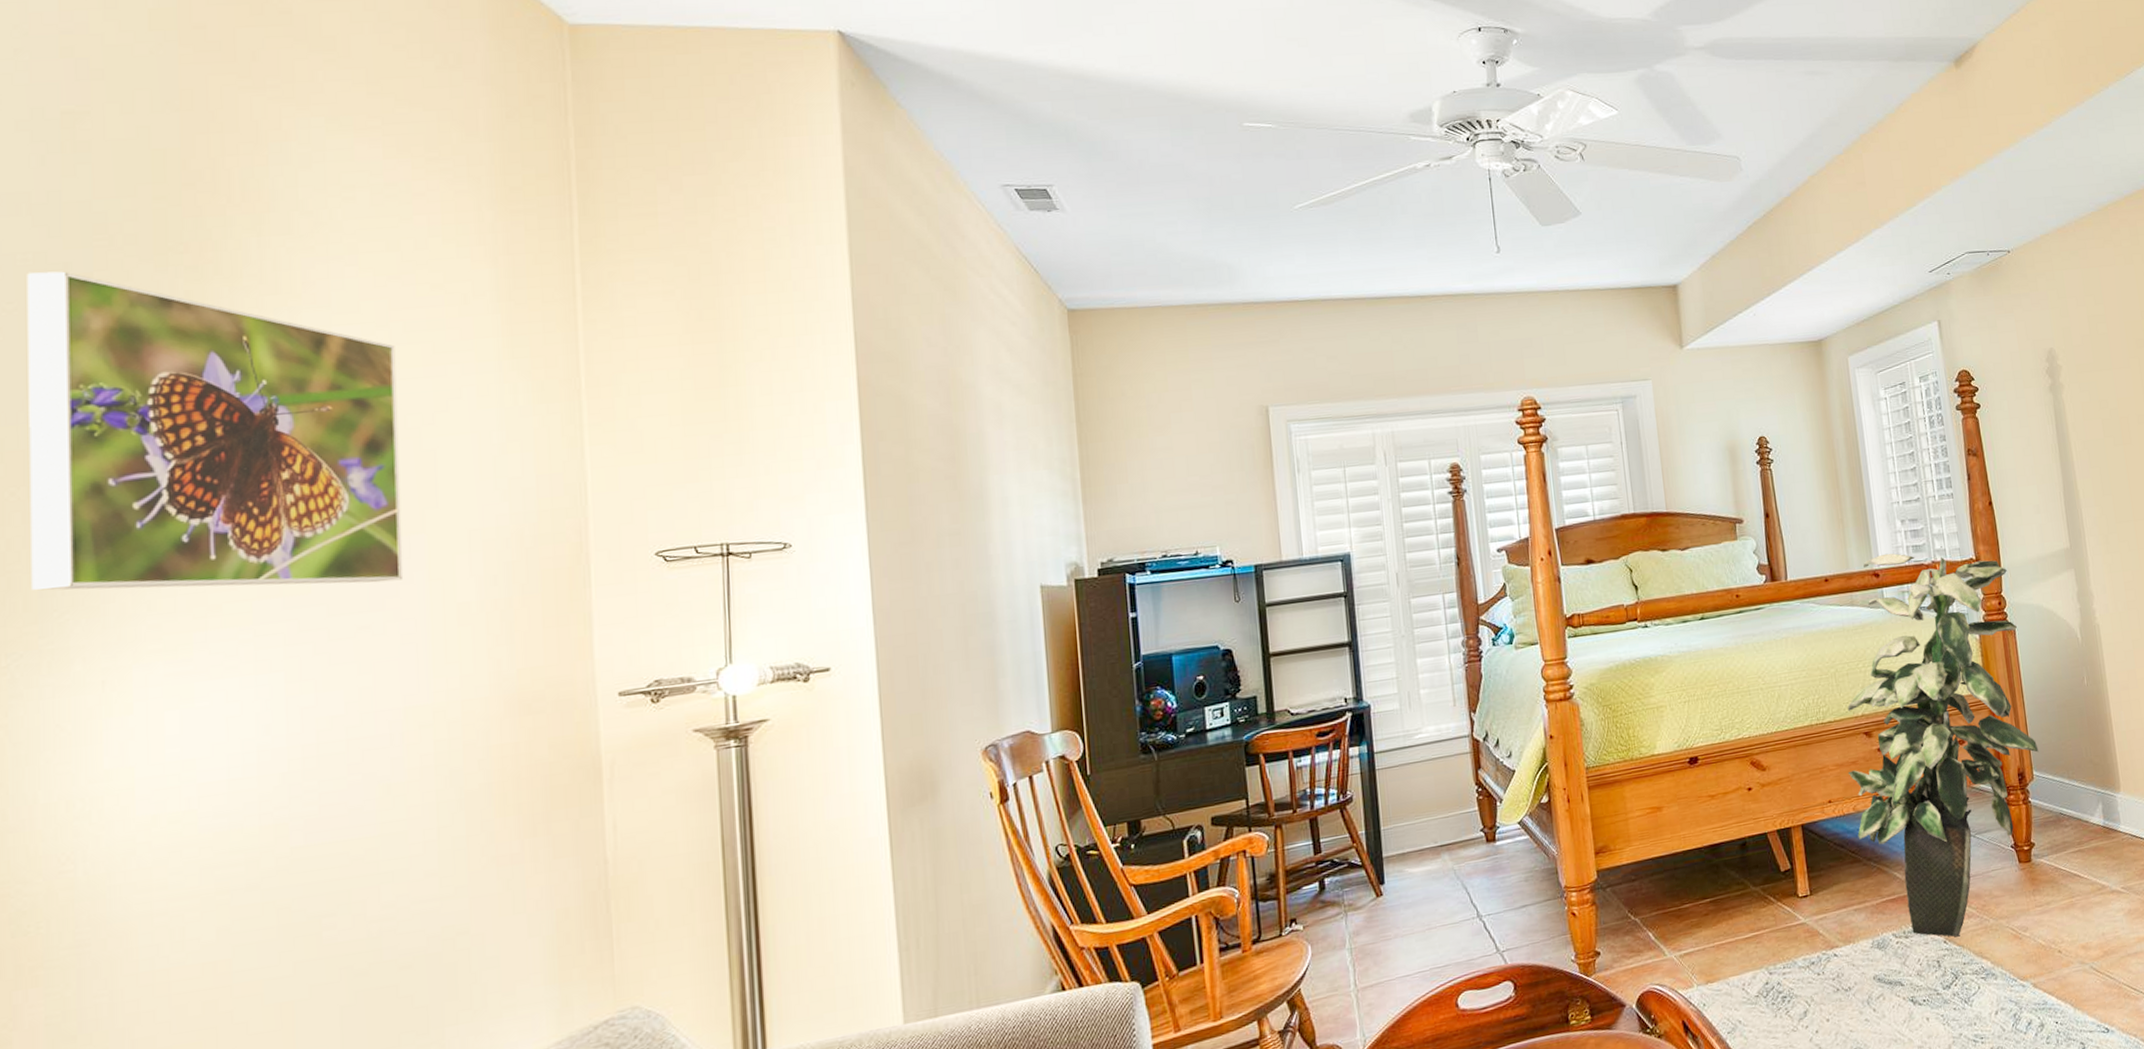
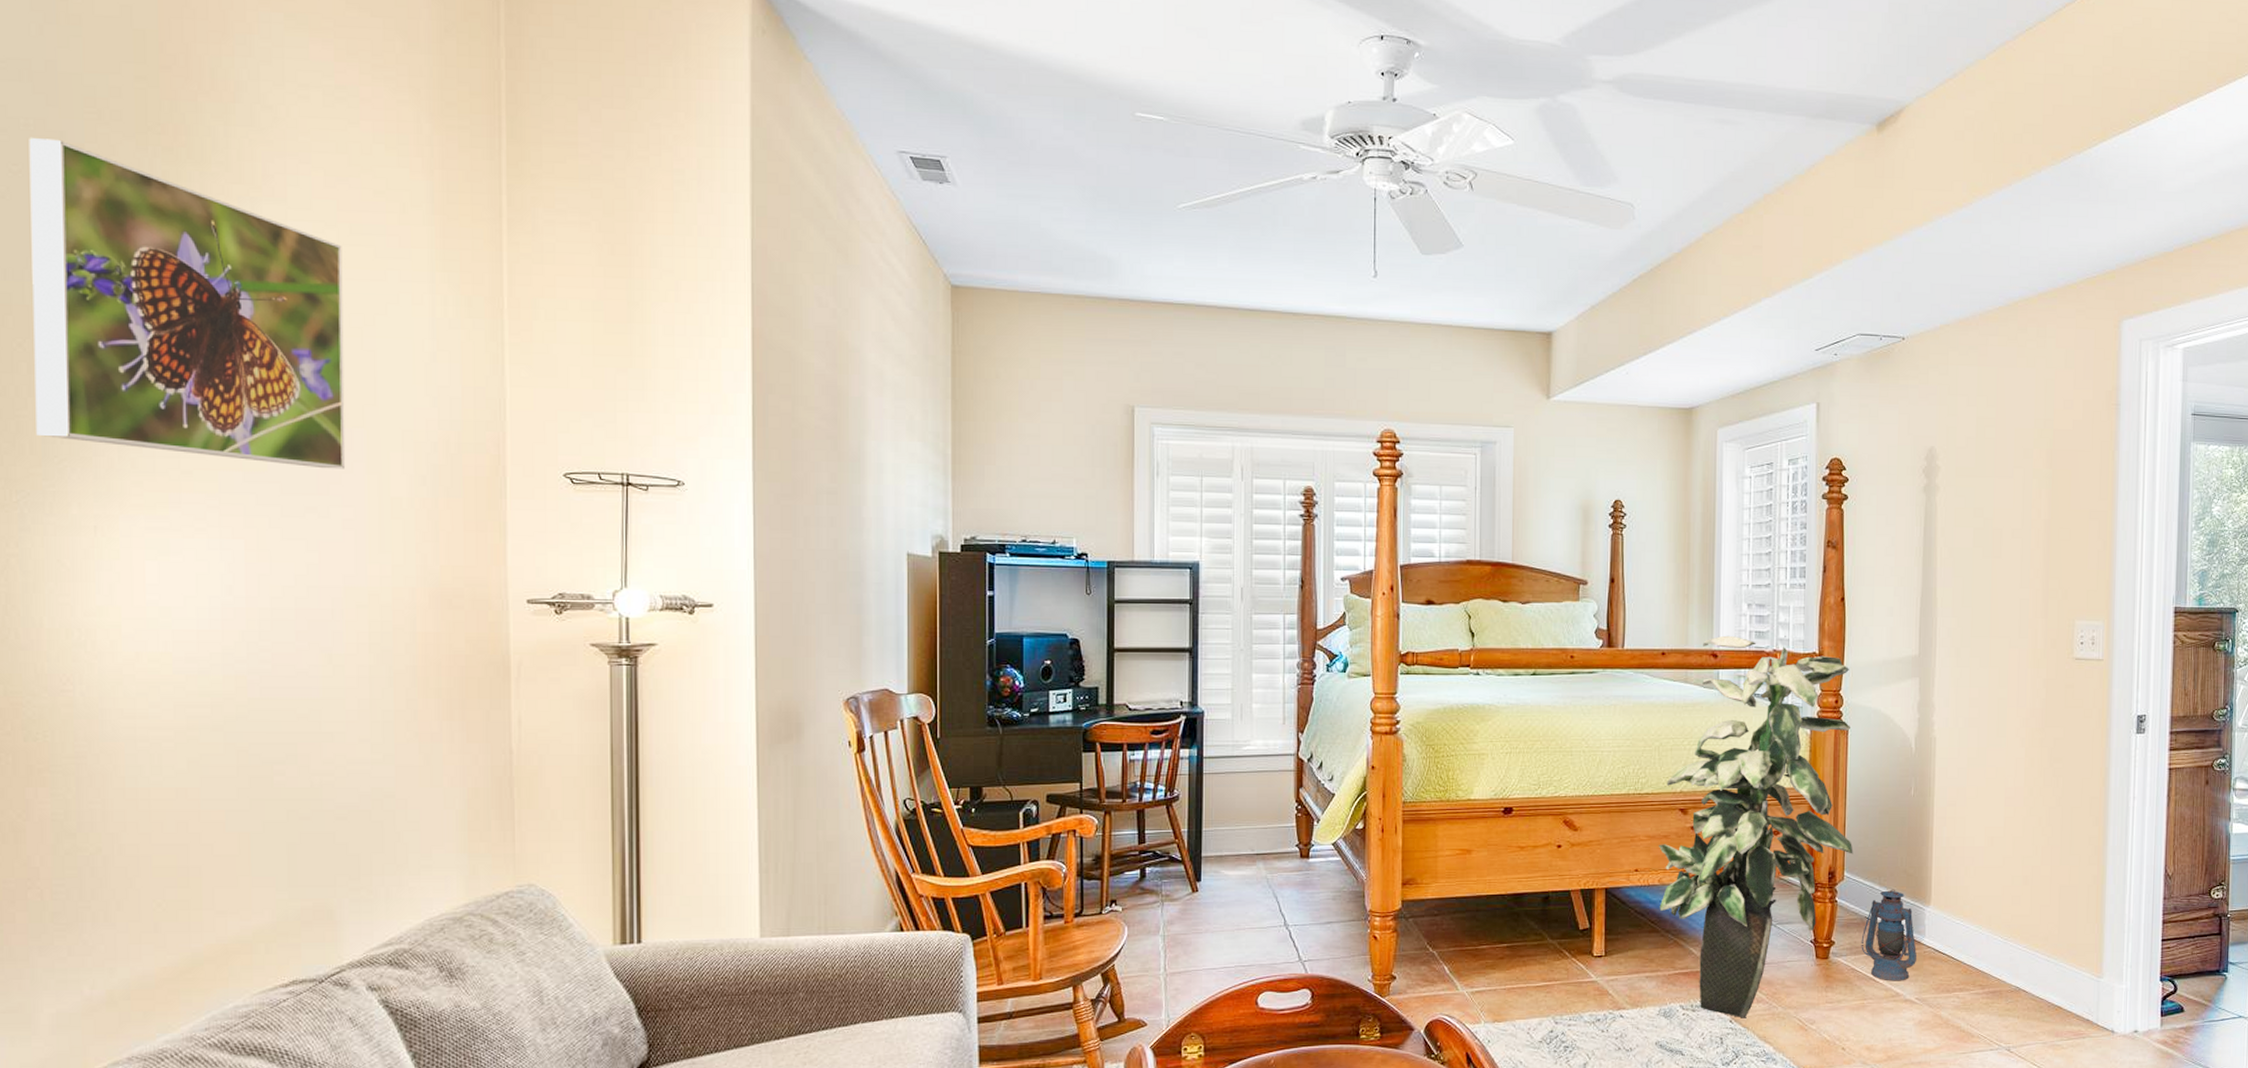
lantern: none [2060,780,2116,875] -> present [1861,889,1917,981]

